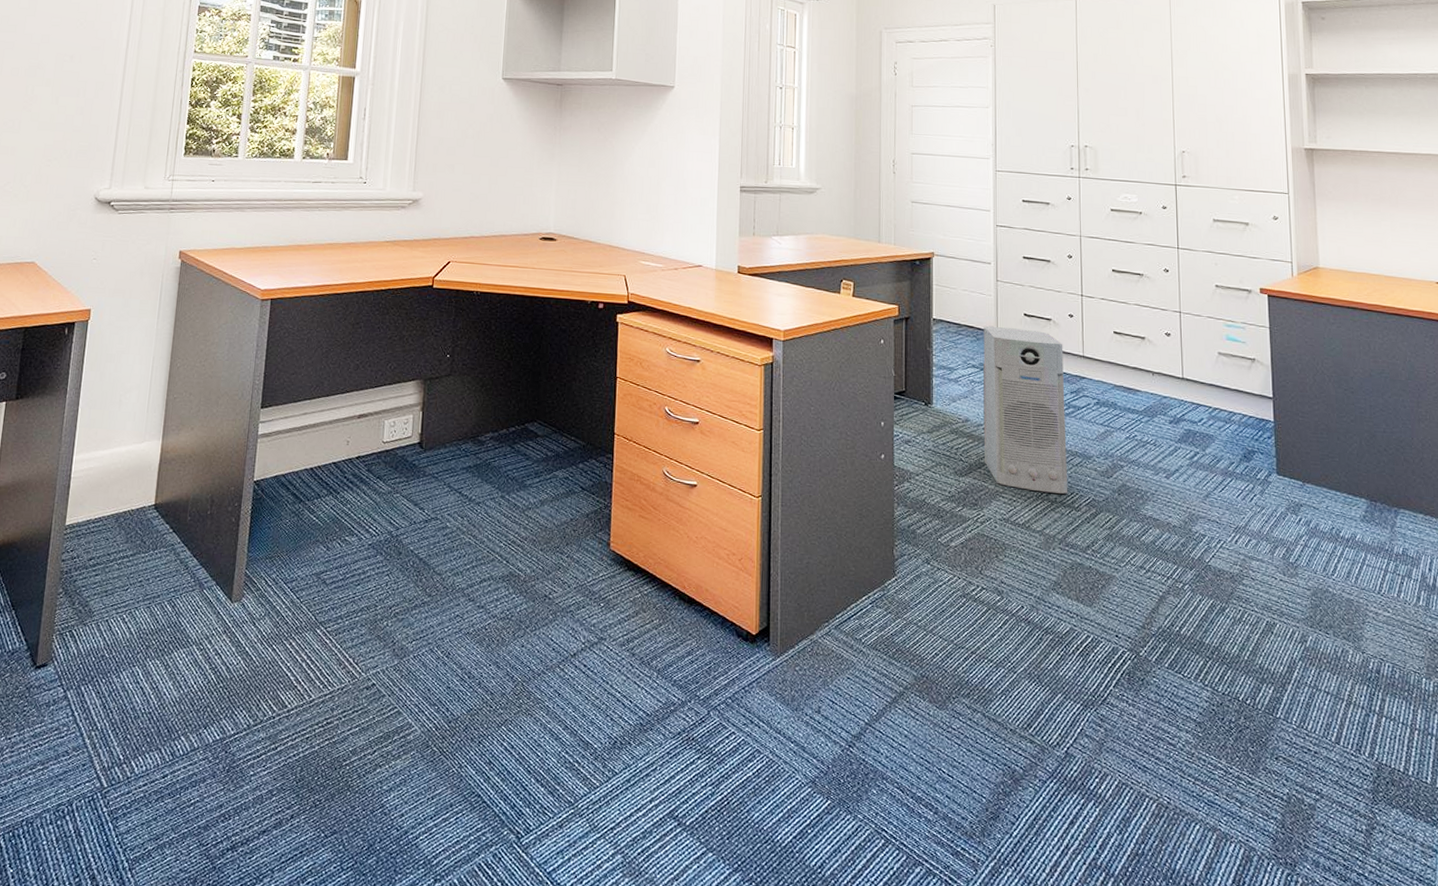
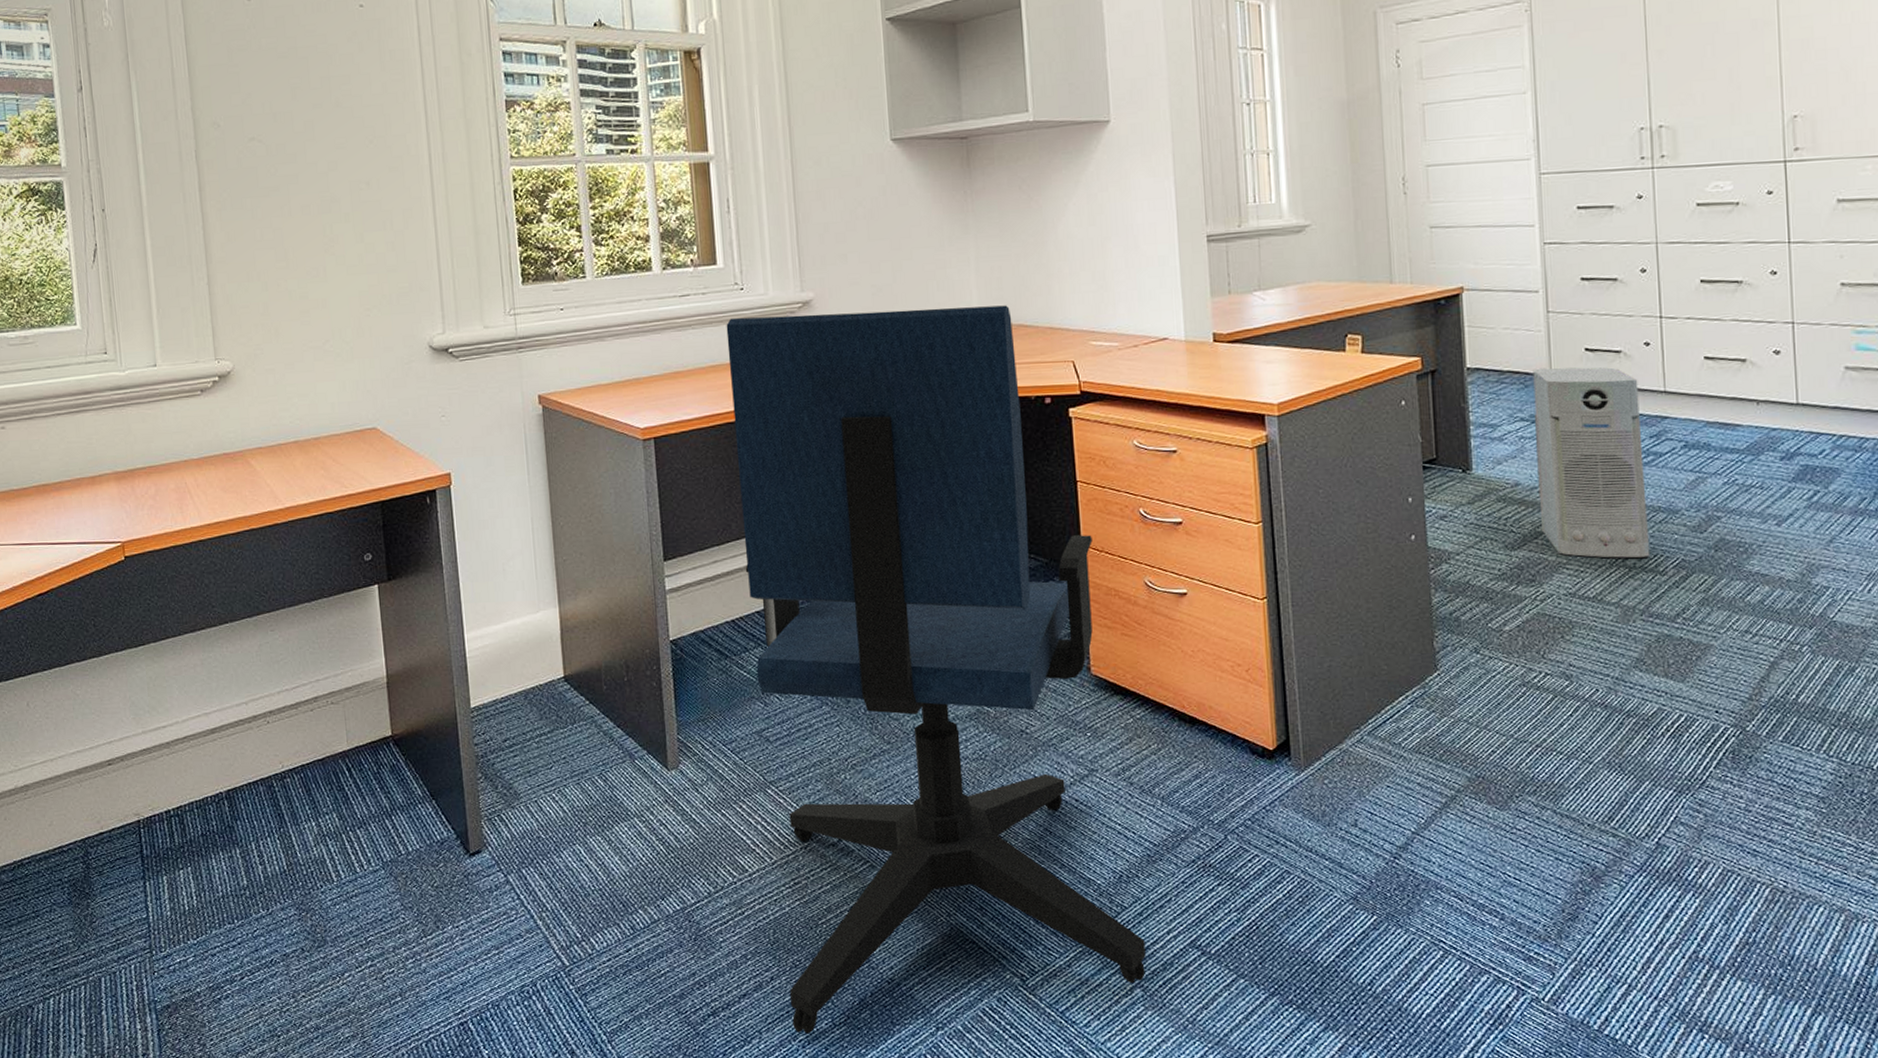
office chair: none [304,205,630,876] -> present [726,305,1146,1034]

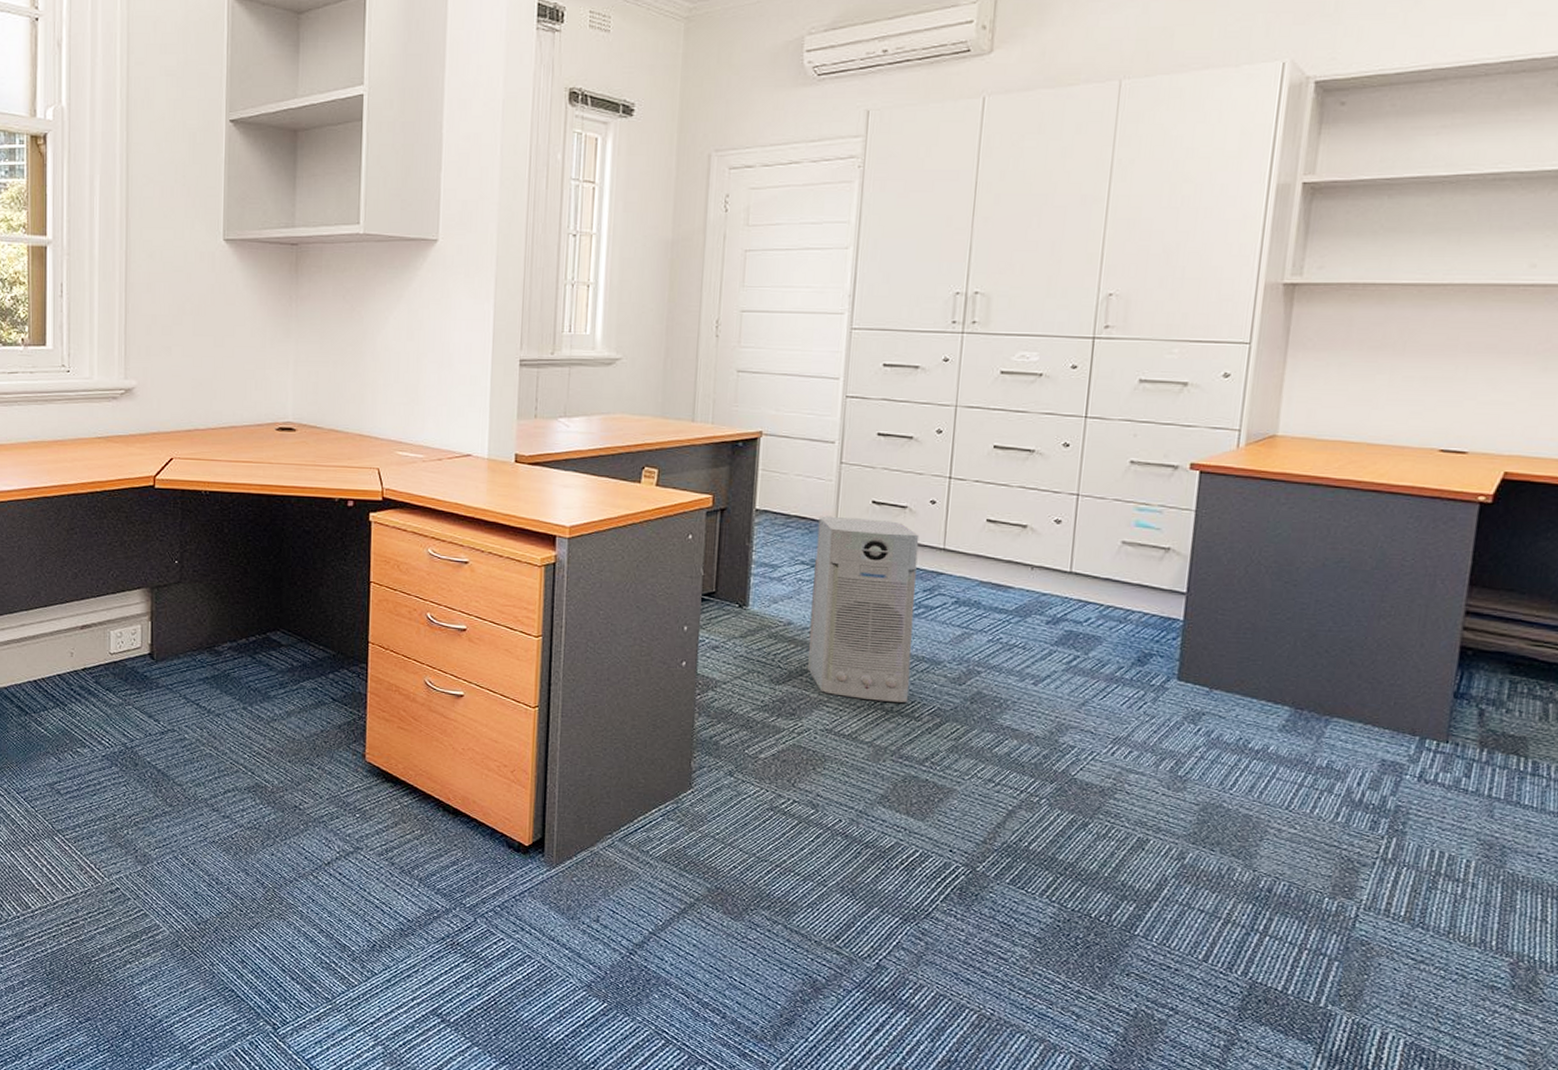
office chair: present [726,305,1146,1034] -> none [50,398,390,1056]

